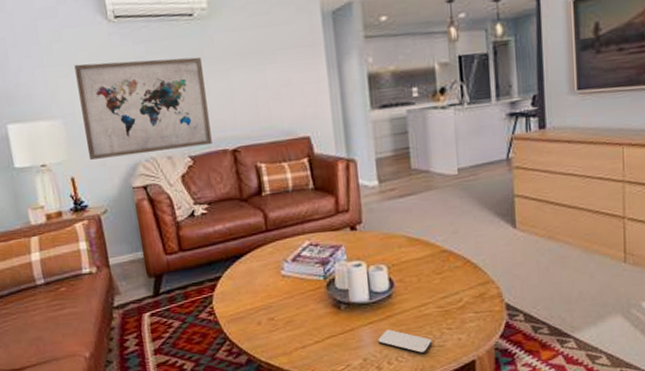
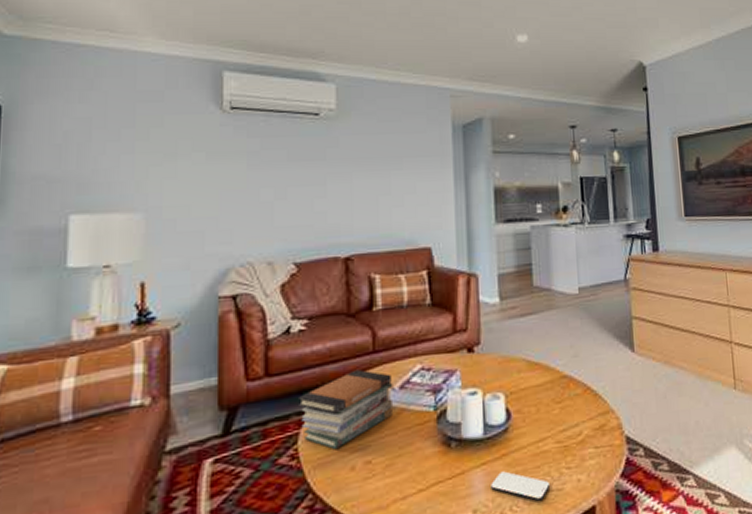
wall art: present [74,56,213,160] -> none [169,153,323,262]
book stack: none [208,245,288,308] -> present [297,369,393,449]

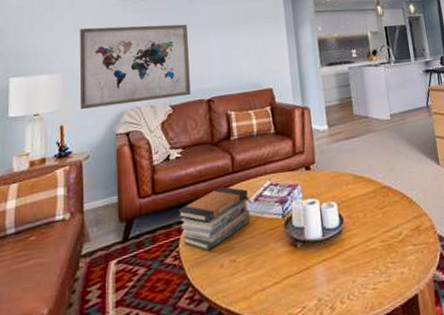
wall art: none [169,153,323,262] -> present [79,24,191,109]
smartphone: present [491,471,551,502] -> none [331,266,380,292]

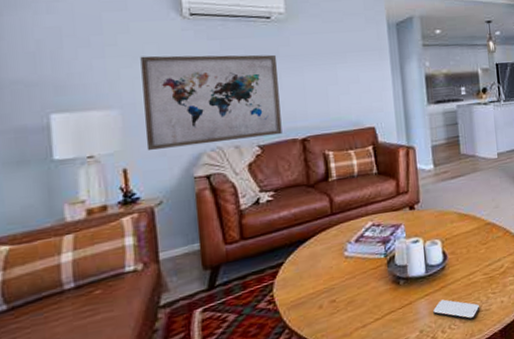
book stack: present [177,187,250,251] -> none [270,229,351,293]
smartphone: none [331,266,380,292] -> present [433,299,480,321]

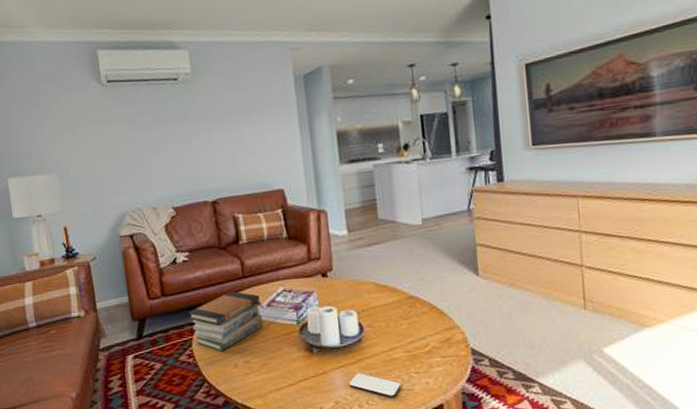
wall art: present [140,54,282,150] -> none [70,116,194,211]
book stack: none [270,229,351,293] -> present [188,291,263,351]

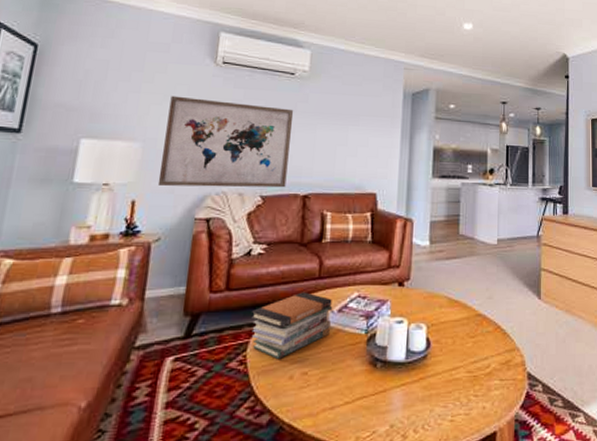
wall art: none [70,116,194,211] -> present [157,95,294,188]
smartphone: present [349,373,402,399] -> none [408,393,459,424]

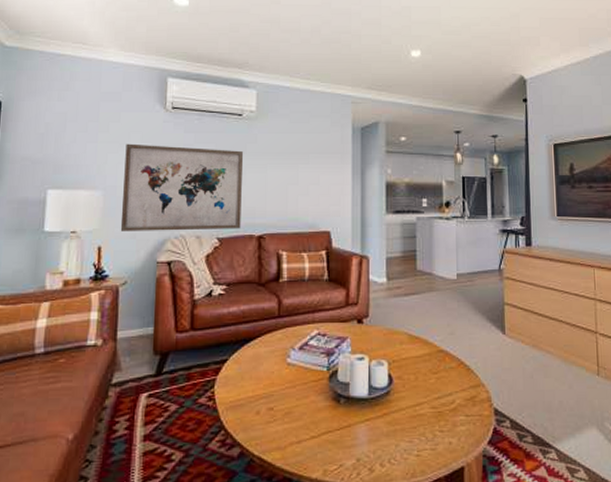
book stack: present [250,292,333,359] -> none [215,330,294,395]

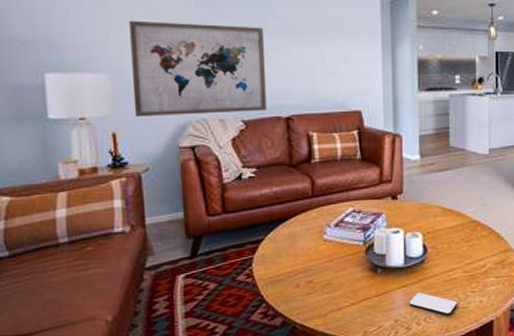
smartphone: none [373,428,425,458] -> present [409,292,458,316]

